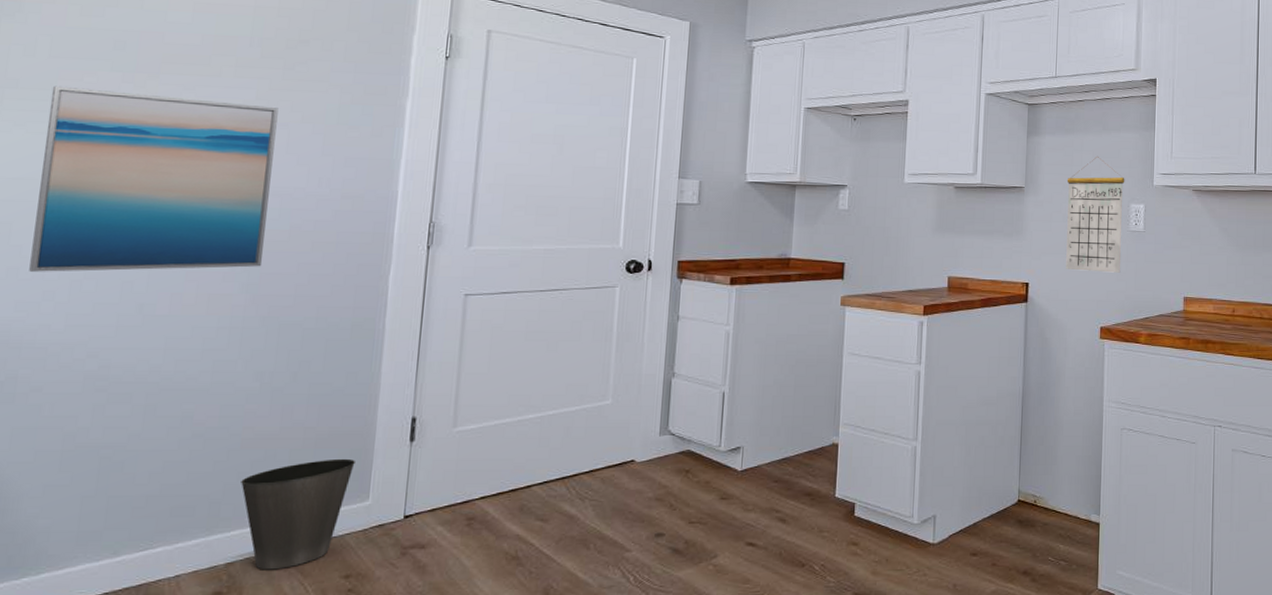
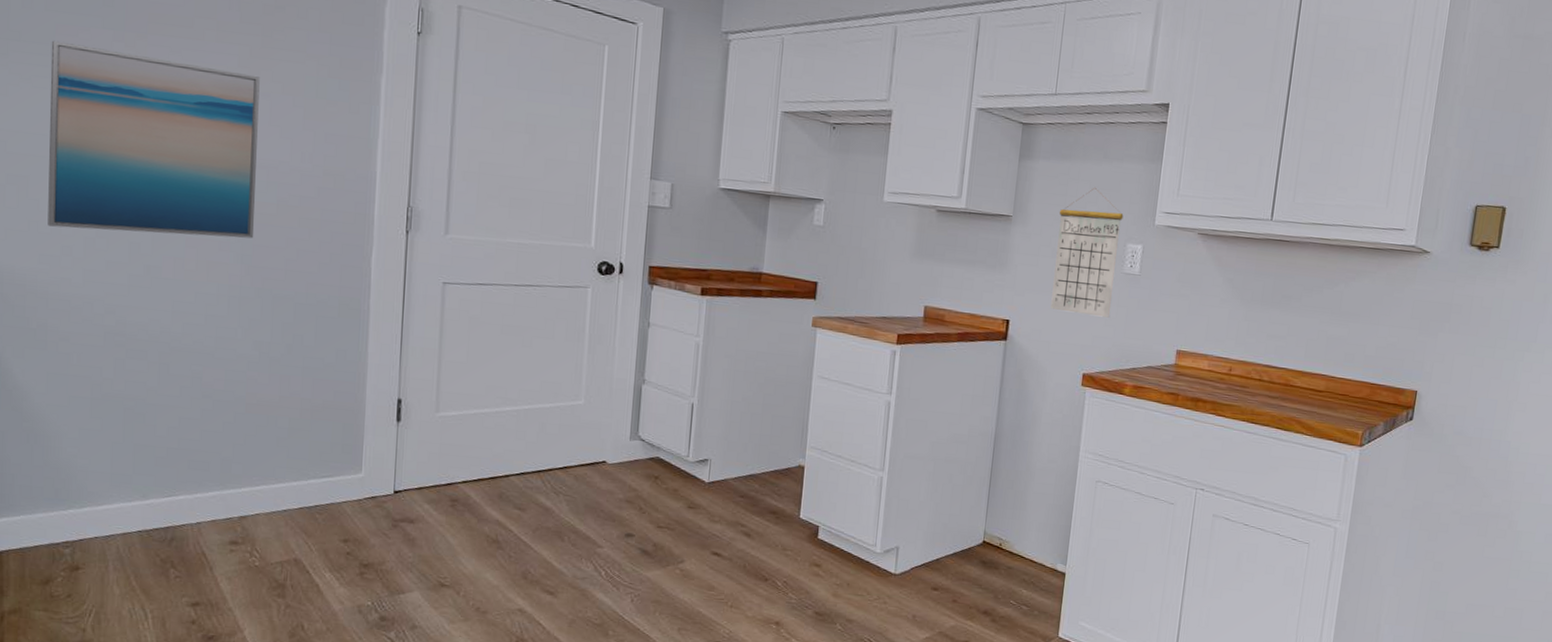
waste basket: present [241,458,355,570] -> none [248,430,348,528]

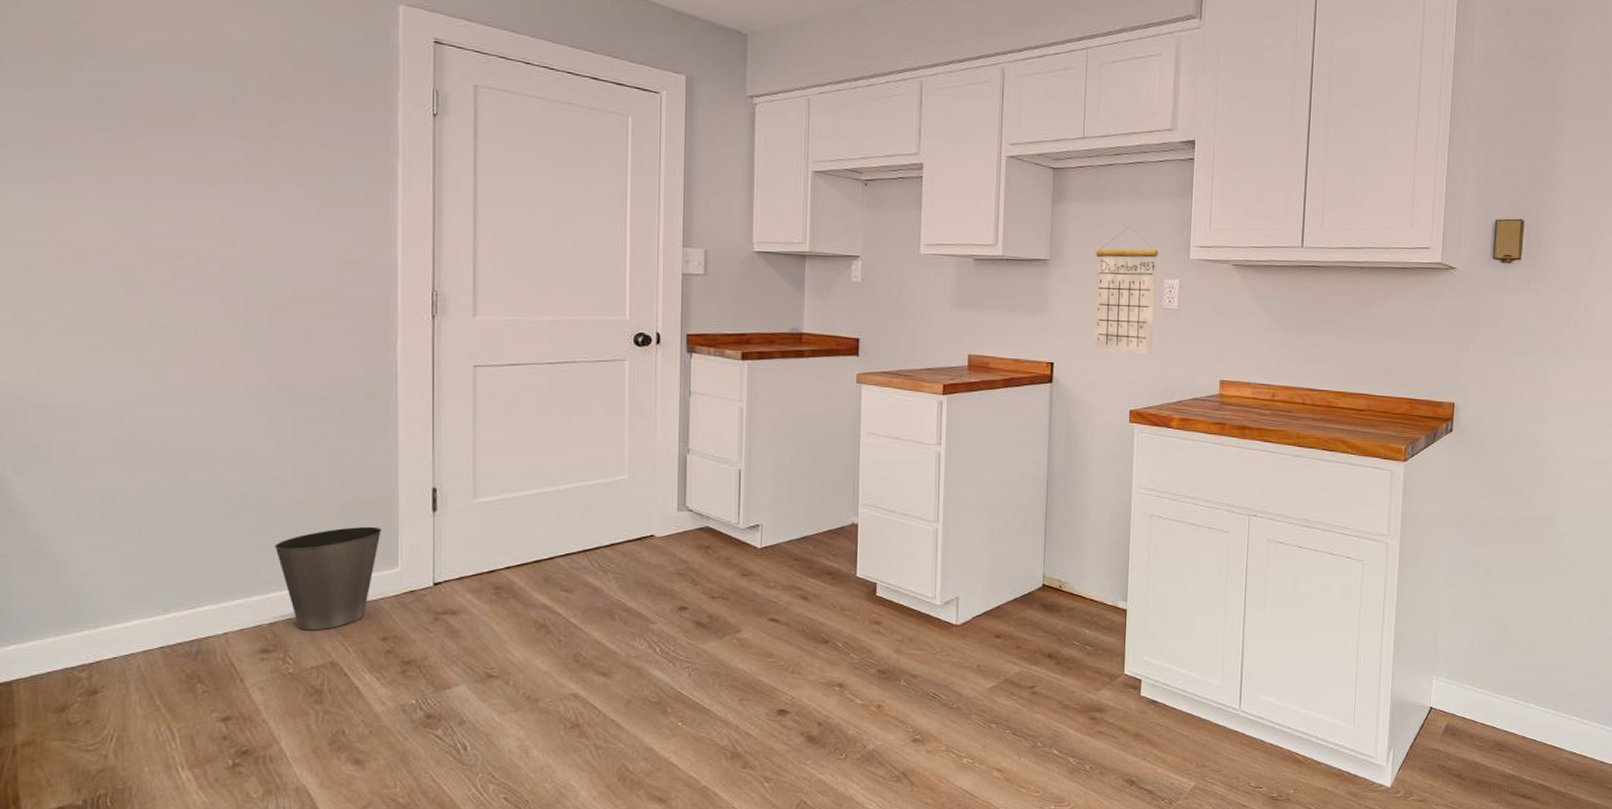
wall art: present [48,40,260,239] -> none [42,144,271,337]
waste basket: none [248,430,348,528] -> present [275,526,381,631]

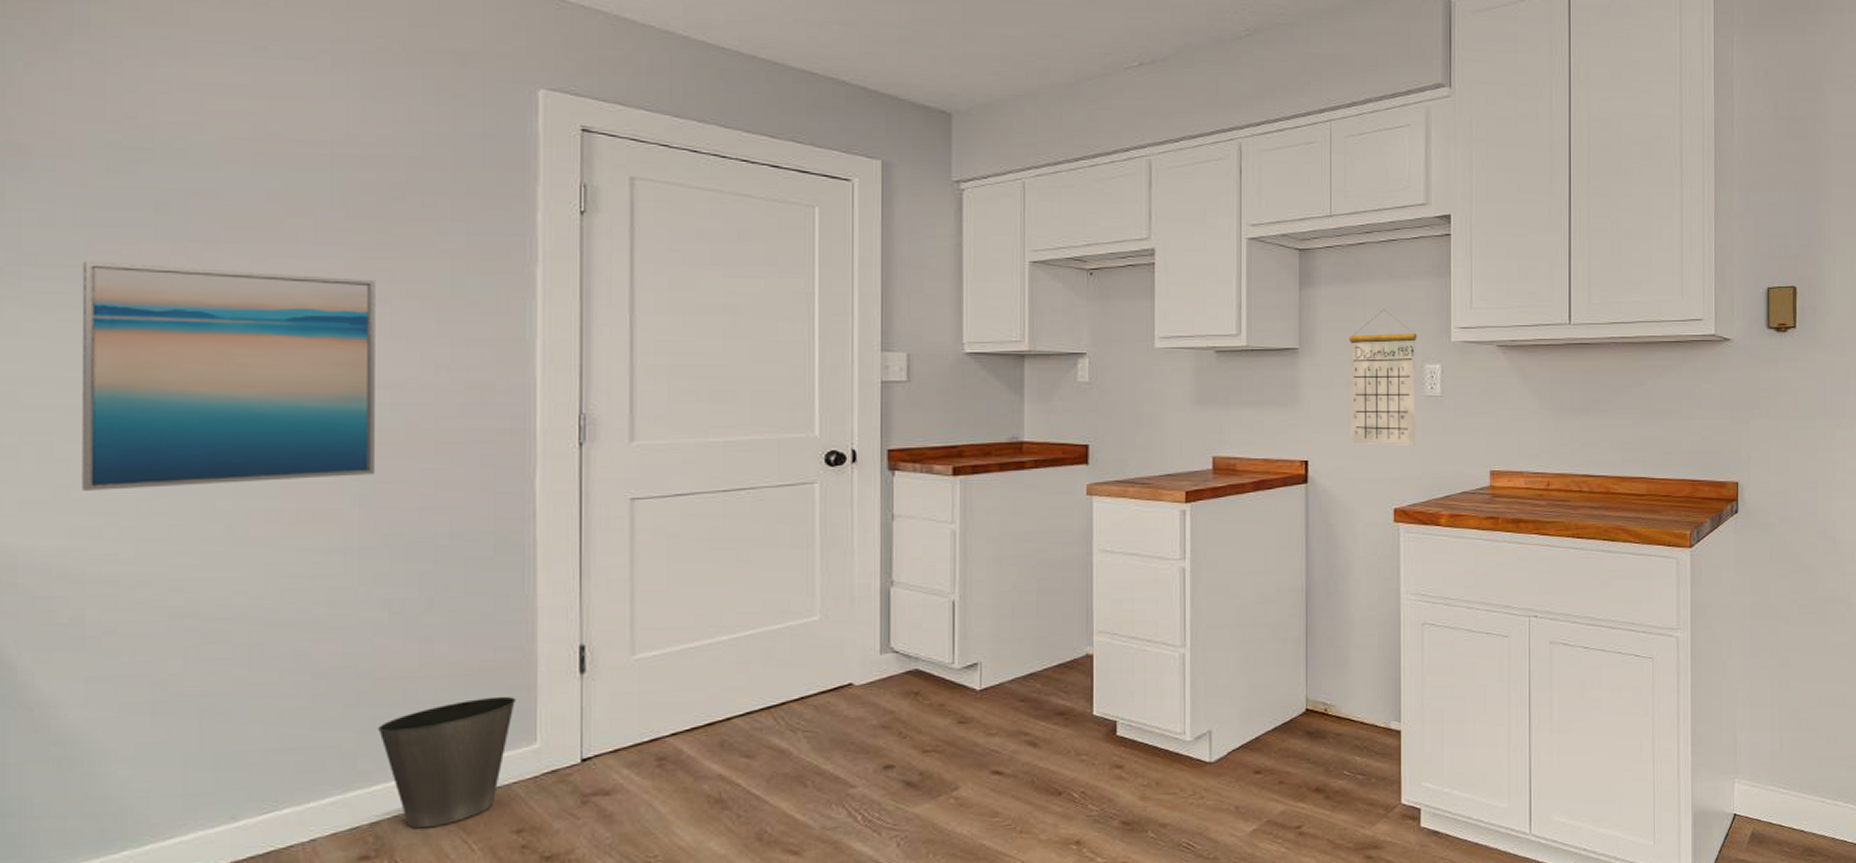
wall art: none [42,144,271,337] -> present [81,261,376,491]

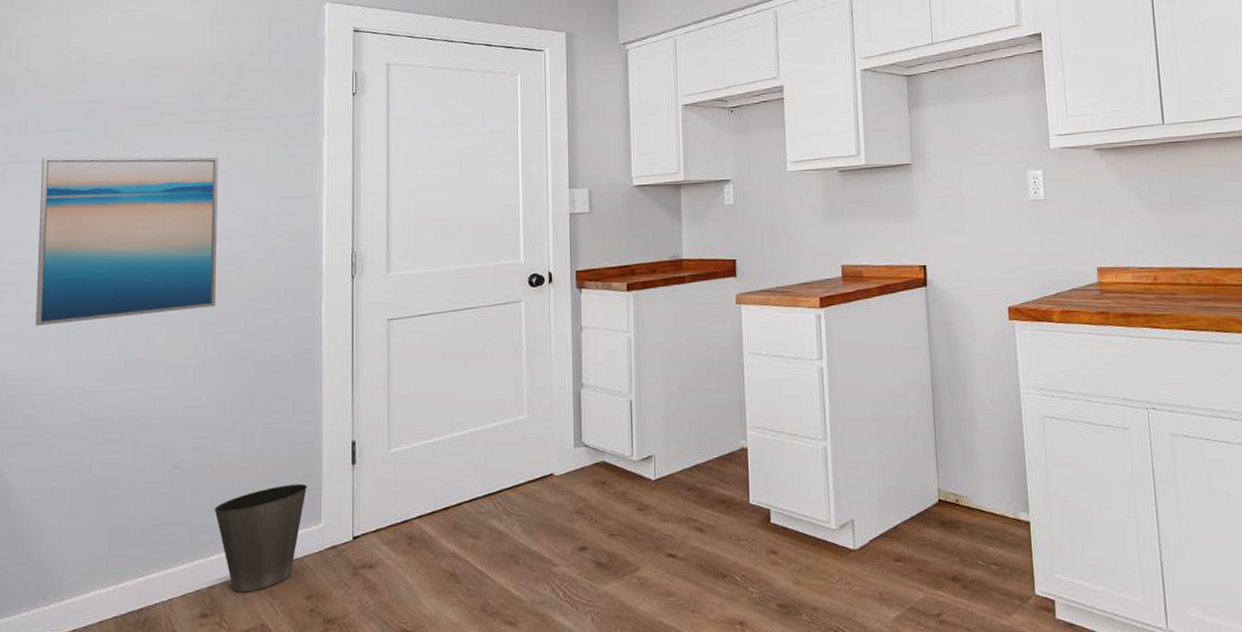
calendar: present [1348,308,1417,445] -> none [955,122,1024,248]

